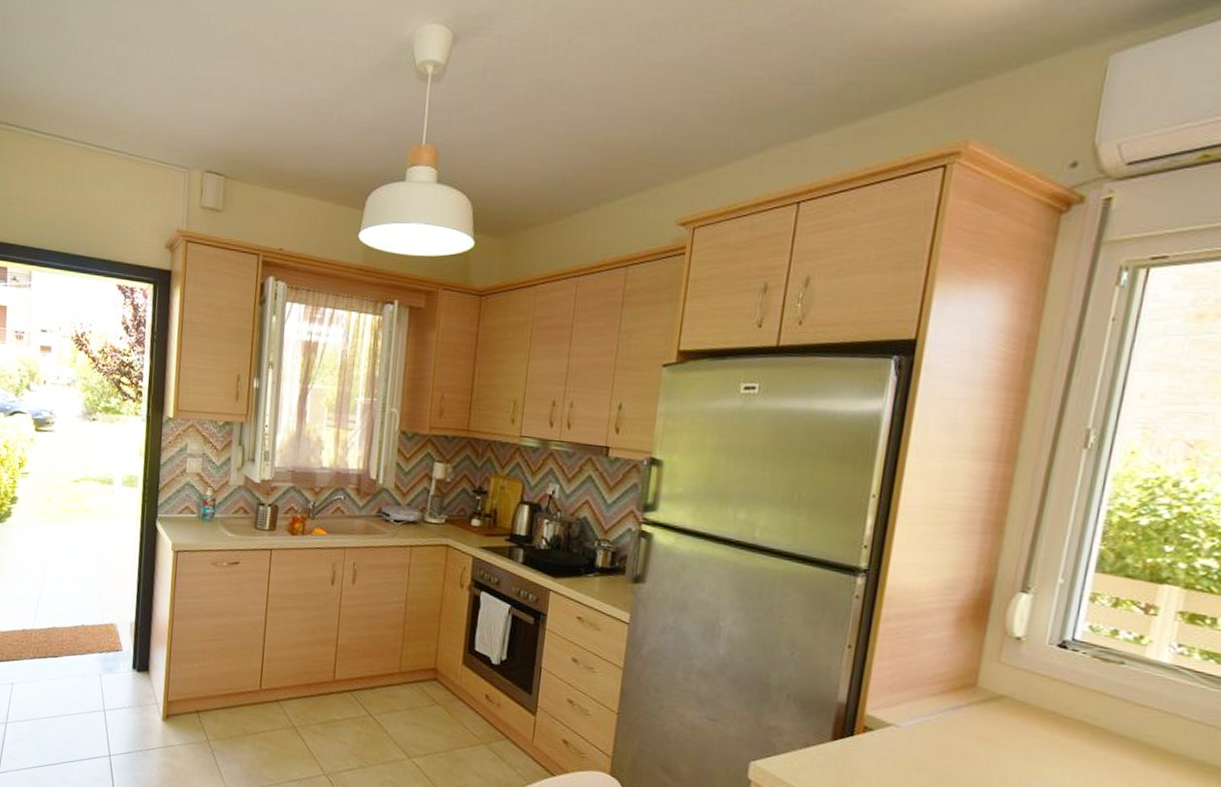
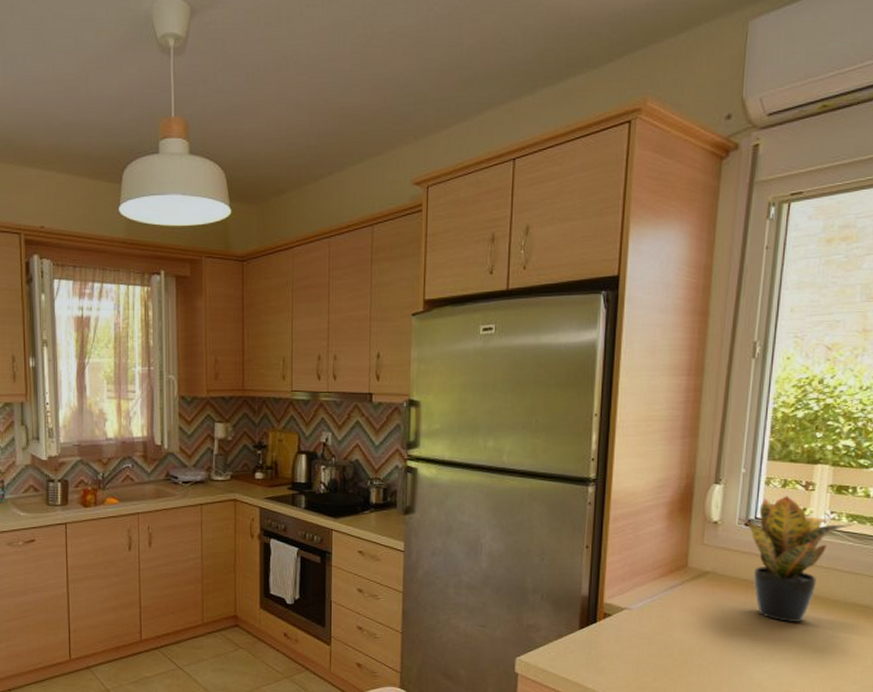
potted plant: none [1049,617,1212,774] -> present [738,496,855,622]

